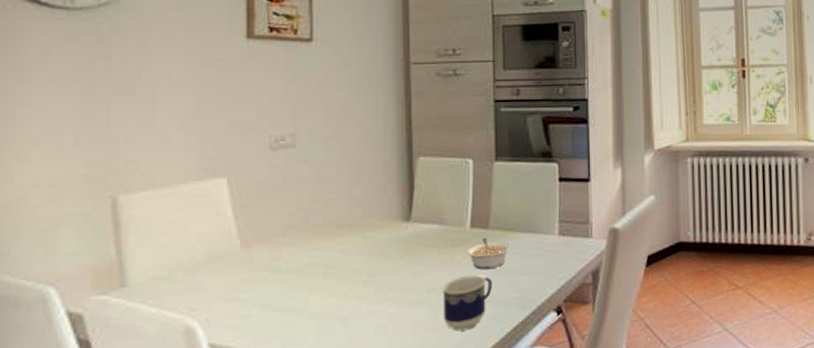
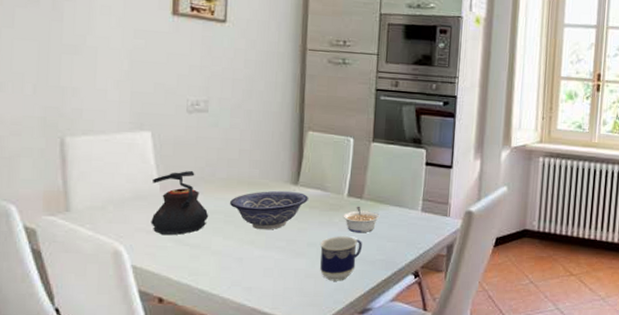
teapot: none [231,218,304,302] -> present [151,170,209,236]
decorative bowl: none [329,229,424,280] -> present [230,190,308,230]

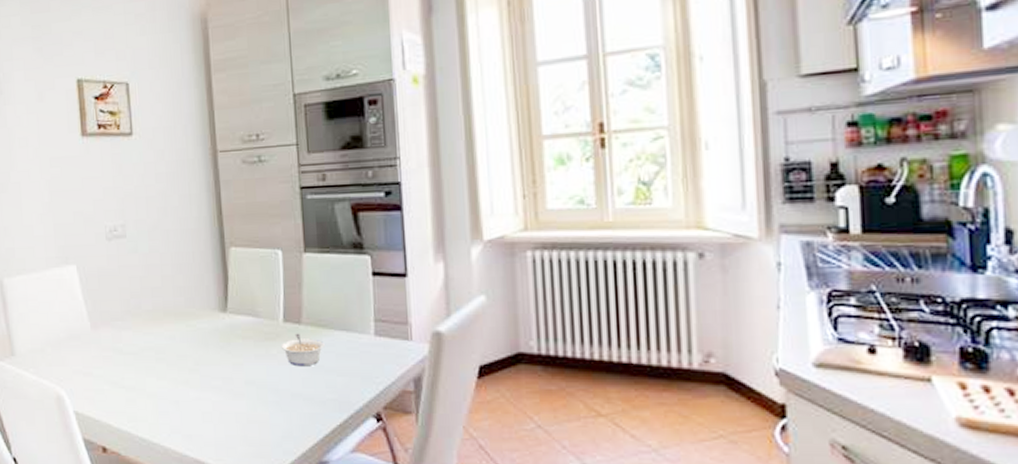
teapot: present [151,170,209,236] -> none [83,303,140,378]
decorative bowl: present [230,190,308,230] -> none [159,320,240,367]
cup: present [320,236,362,281] -> none [260,371,308,427]

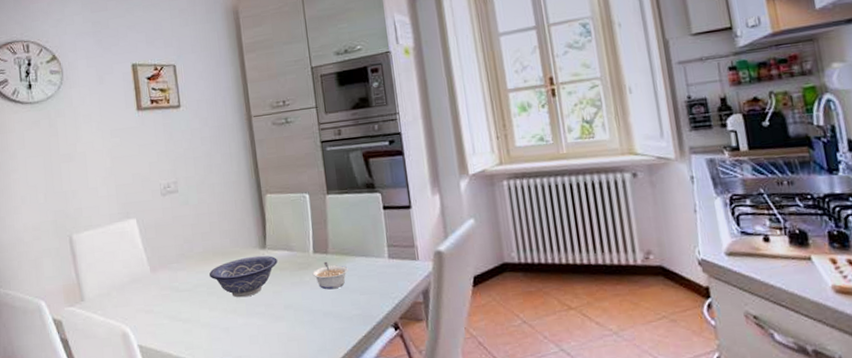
decorative bowl: none [159,320,240,367] -> present [209,255,278,298]

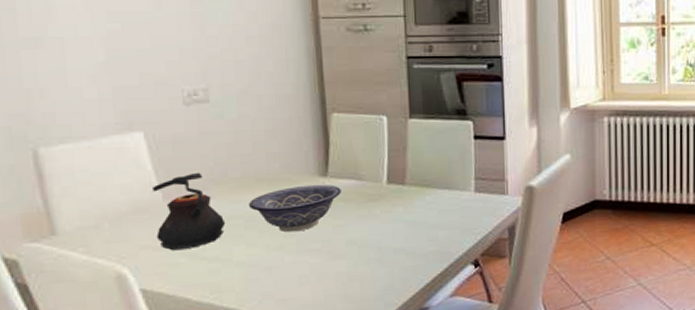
teapot: none [143,248,194,314] -> present [153,172,226,251]
legume: present [312,261,348,290] -> none [384,193,428,224]

